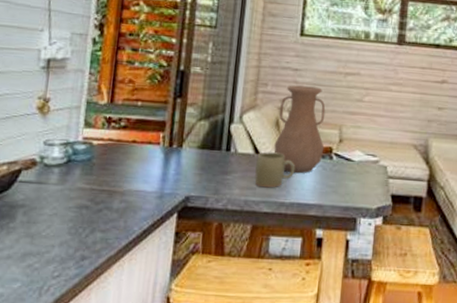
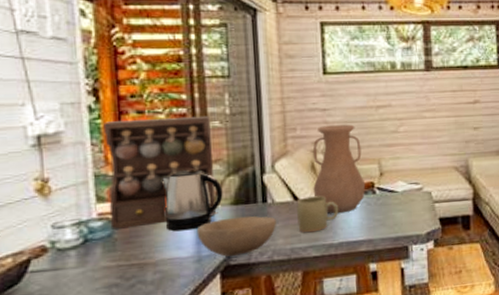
spice rack: none [91,54,193,156] -> present [103,115,216,230]
kettle: none [138,109,193,166] -> present [162,169,223,231]
bowl: none [163,161,236,199] -> present [196,216,276,257]

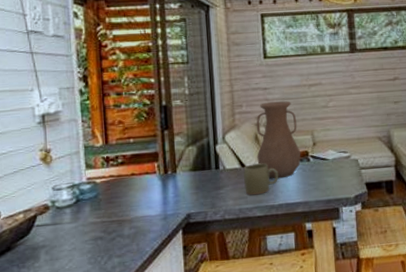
spice rack: present [103,115,216,230] -> none [91,95,178,191]
kettle: present [162,169,223,231] -> none [136,141,184,193]
bowl: present [196,216,276,257] -> none [163,180,227,215]

